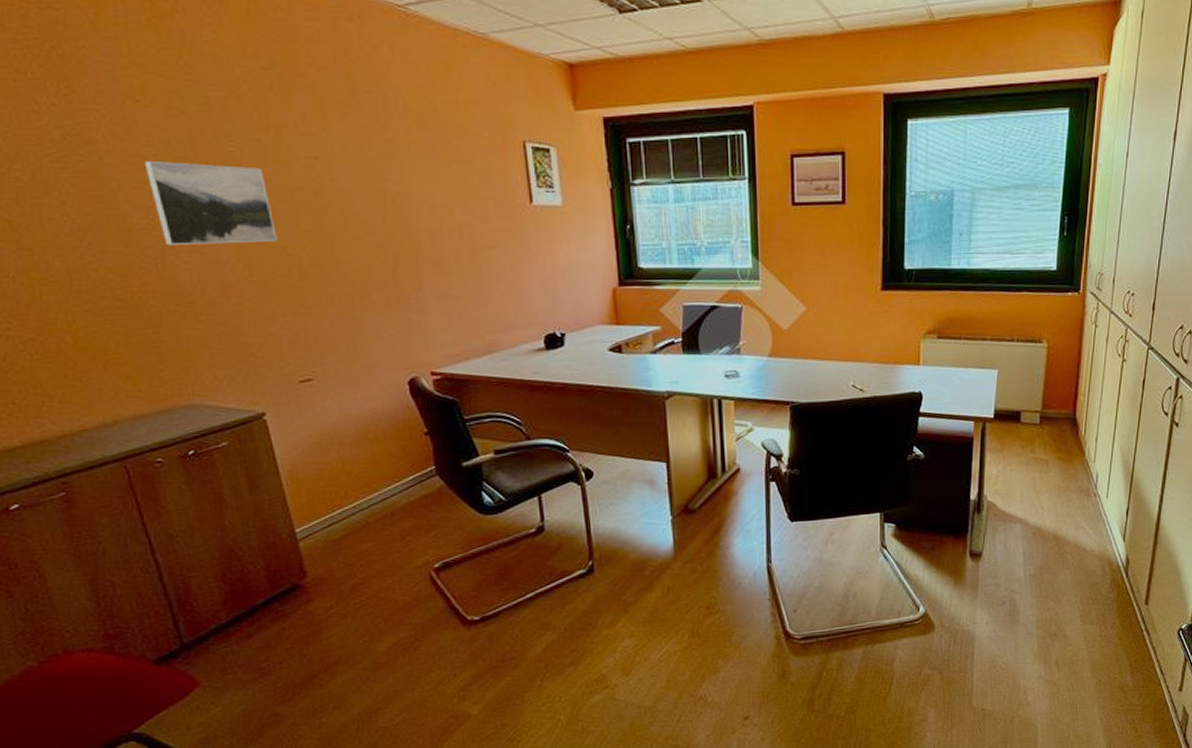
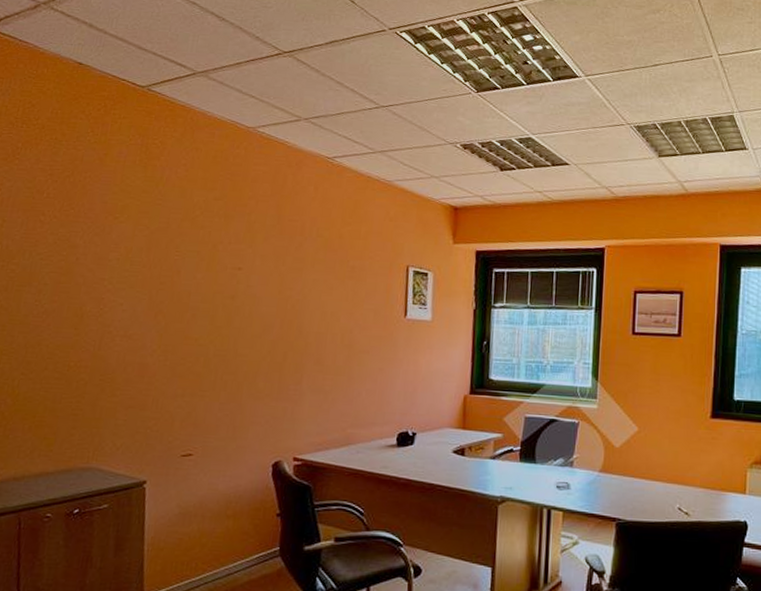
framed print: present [144,161,278,245] -> none [106,263,196,334]

